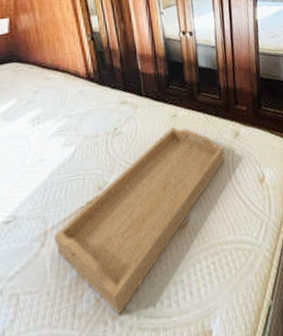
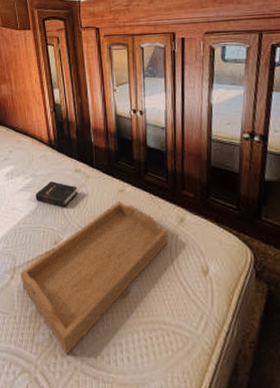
hardback book: none [71,118,126,147] -> present [35,181,78,208]

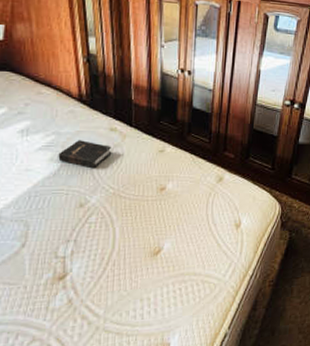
serving tray: present [20,201,168,355] -> none [34,161,206,317]

